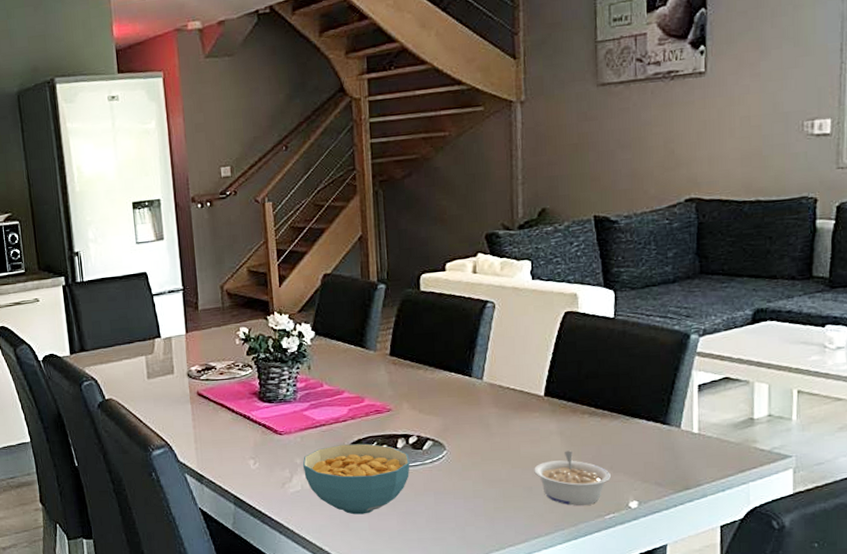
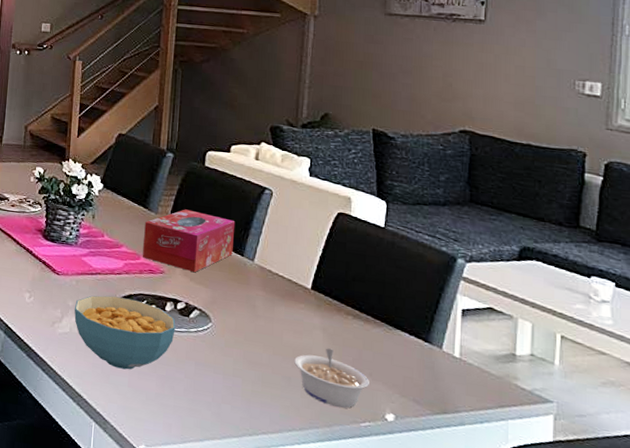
tissue box: none [364,340,460,404] -> present [142,209,236,273]

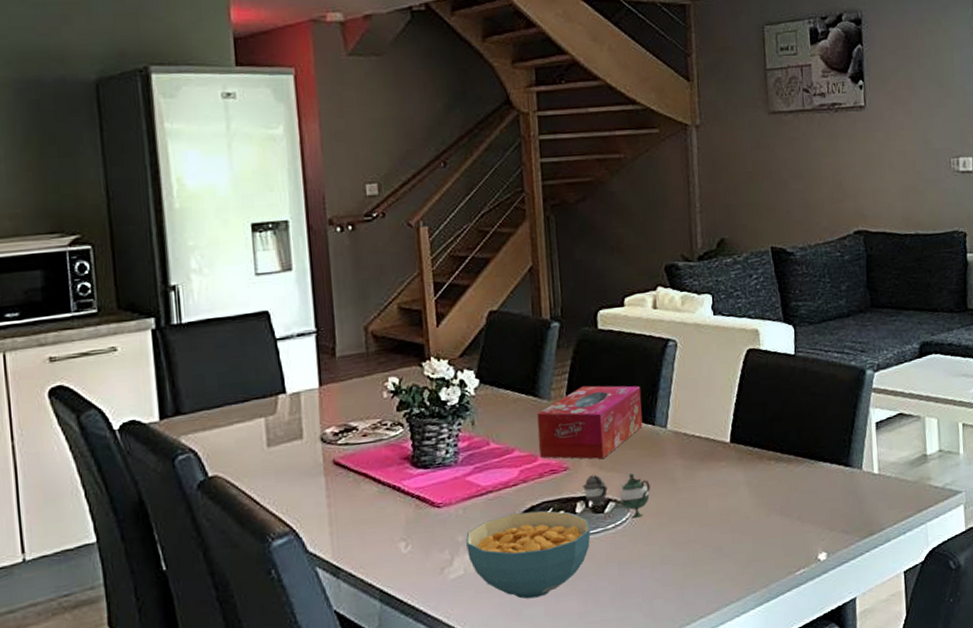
teapot: none [174,283,232,330] -> present [583,473,650,519]
legume: present [294,348,369,408] -> none [723,502,799,564]

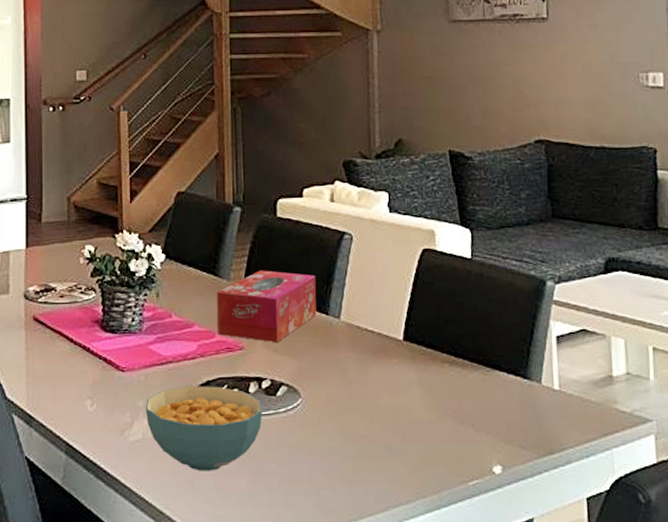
teapot: present [583,473,650,519] -> none [257,357,322,405]

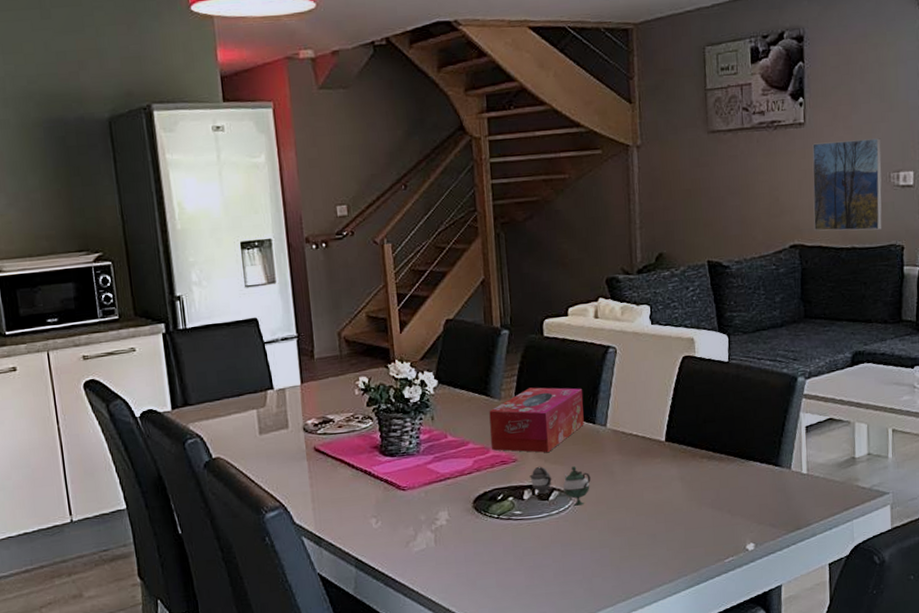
cereal bowl: present [145,386,263,471] -> none [427,496,537,572]
teapot: none [257,357,322,405] -> present [530,466,591,506]
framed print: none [556,37,633,130] -> present [812,138,882,231]

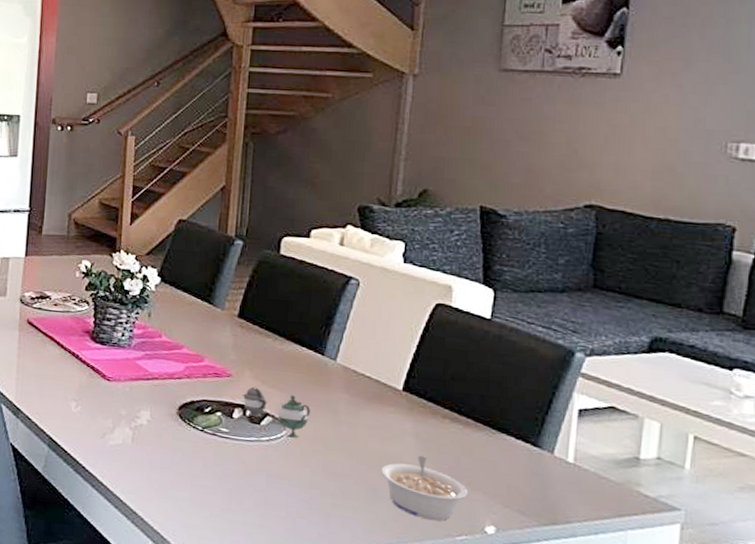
tissue box: present [489,387,584,453] -> none [205,304,315,375]
legume: none [657,495,729,551] -> present [381,455,468,521]
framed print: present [812,138,882,231] -> none [617,97,721,204]

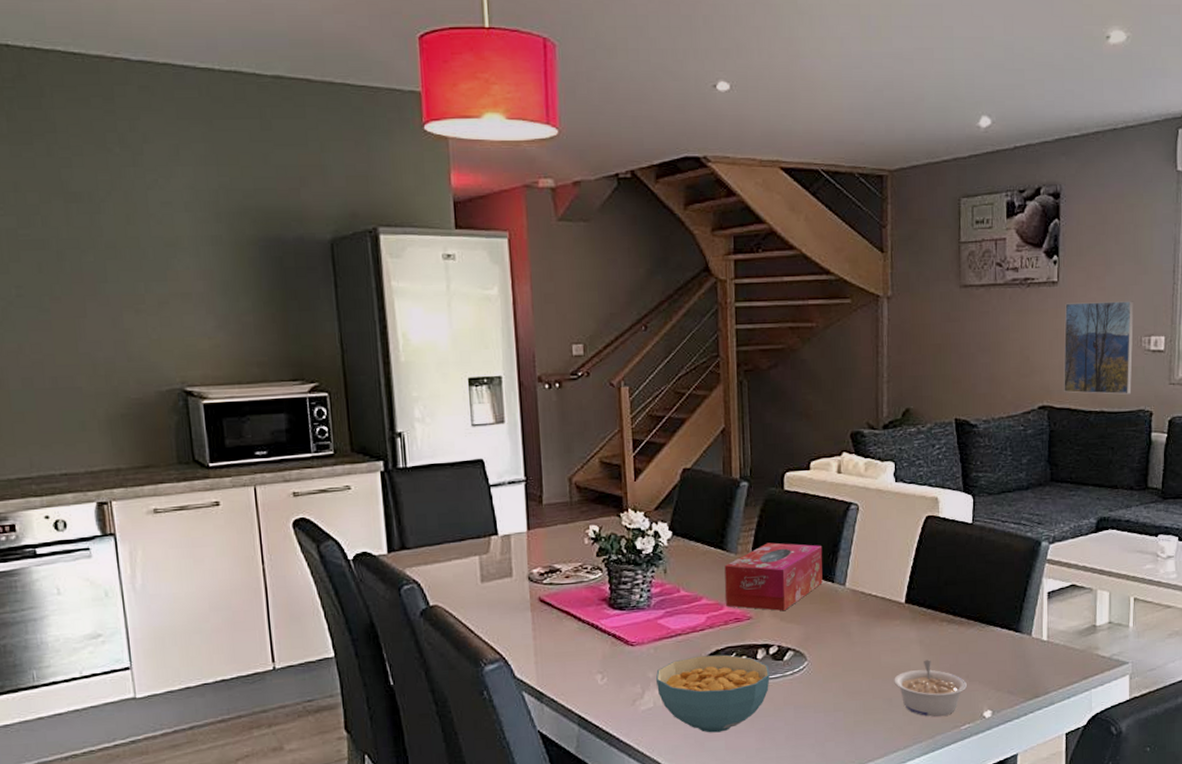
cereal bowl: none [127,402,245,484] -> present [655,654,770,733]
tissue box: none [205,304,315,375] -> present [724,542,823,611]
teapot: present [243,386,311,438] -> none [764,624,827,667]
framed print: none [617,97,721,204] -> present [1063,301,1135,395]

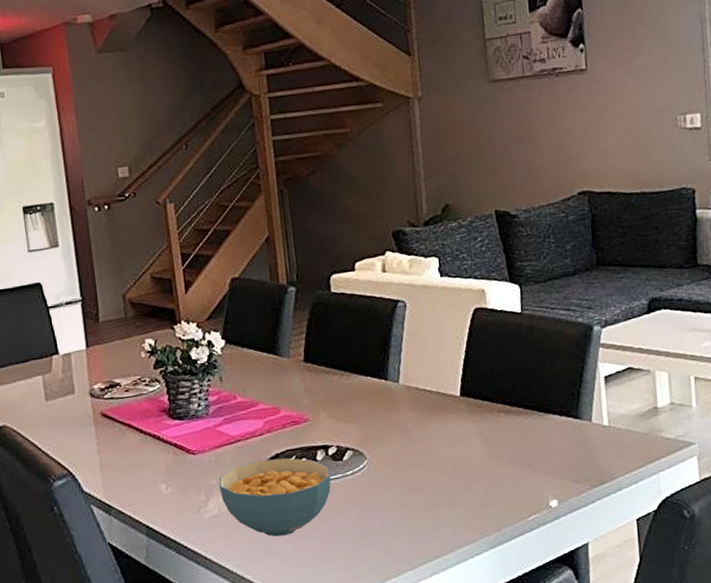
tissue box: present [724,542,823,611] -> none [278,344,376,412]
legume: present [894,660,967,717] -> none [455,451,530,509]
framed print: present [1063,301,1135,395] -> none [595,81,672,177]

